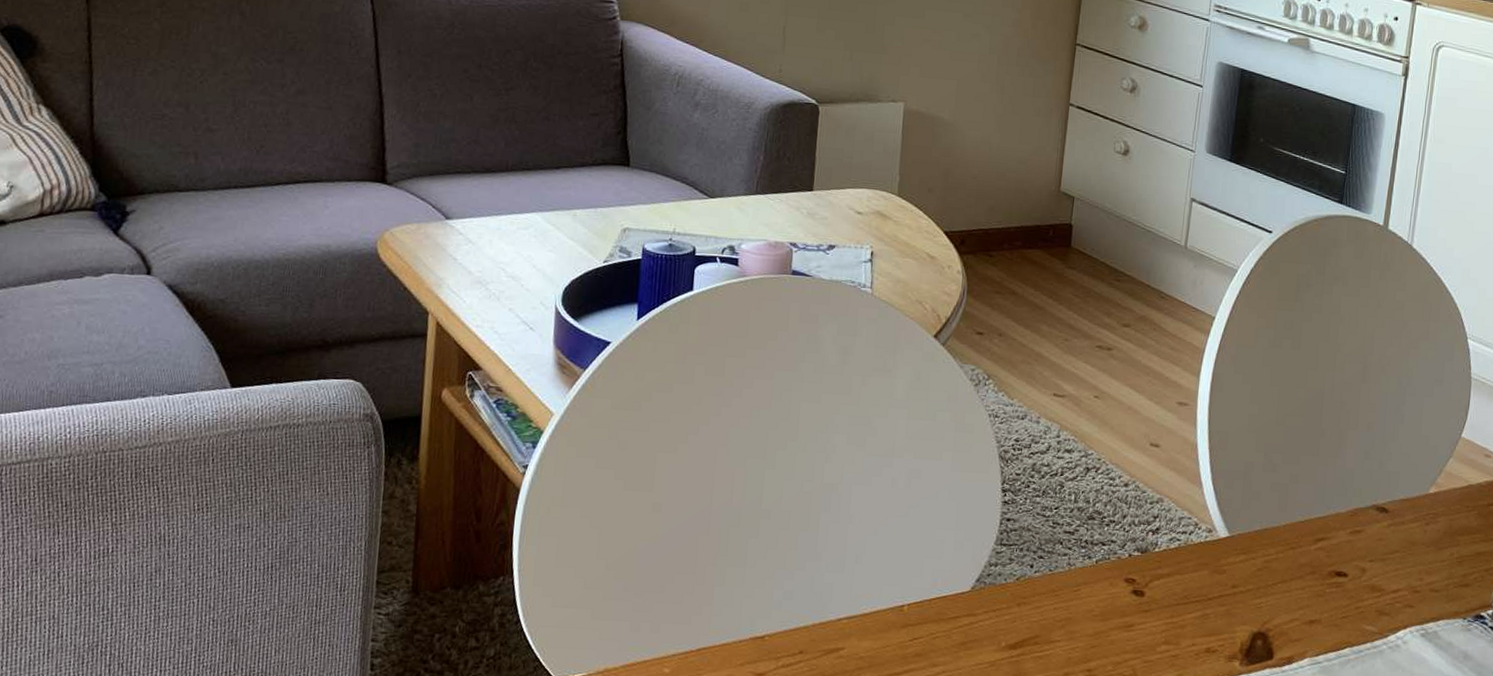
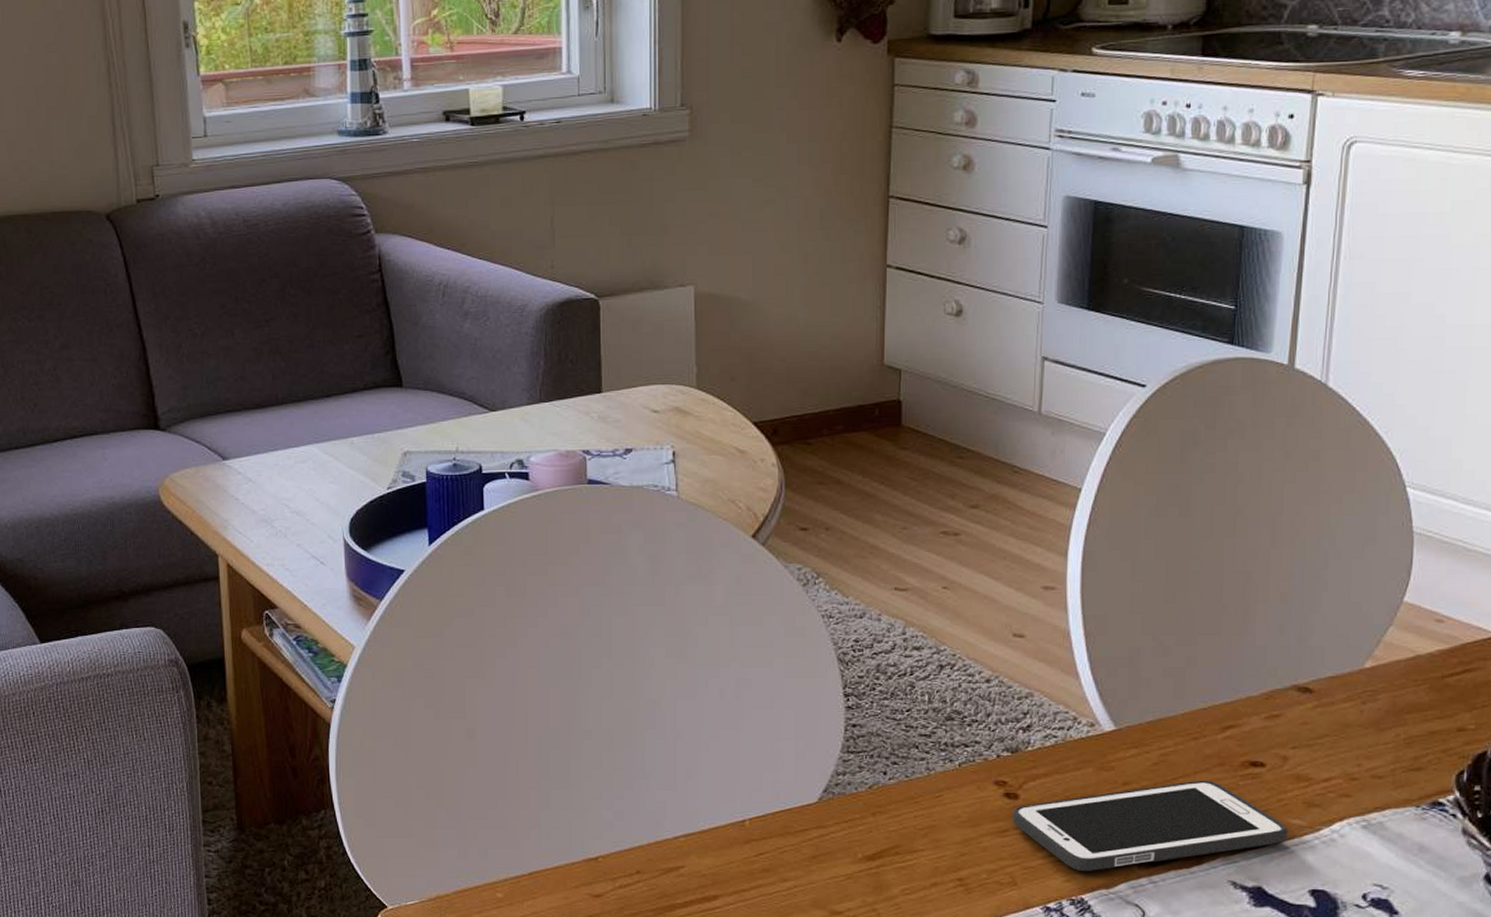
cell phone: none [1137,586,1363,667] -> present [1012,780,1288,871]

